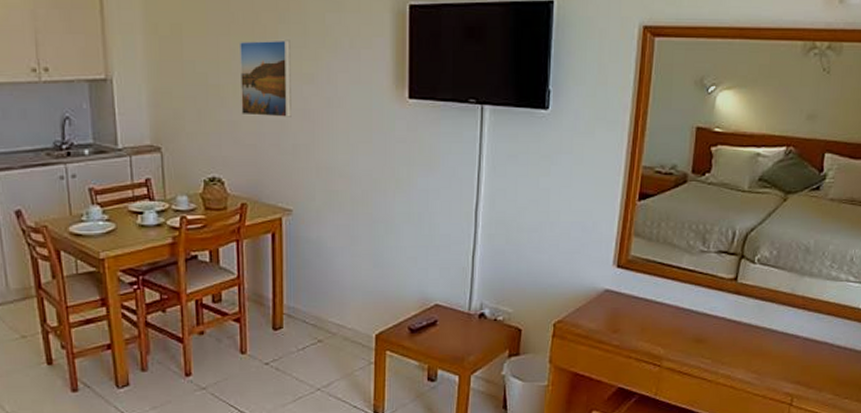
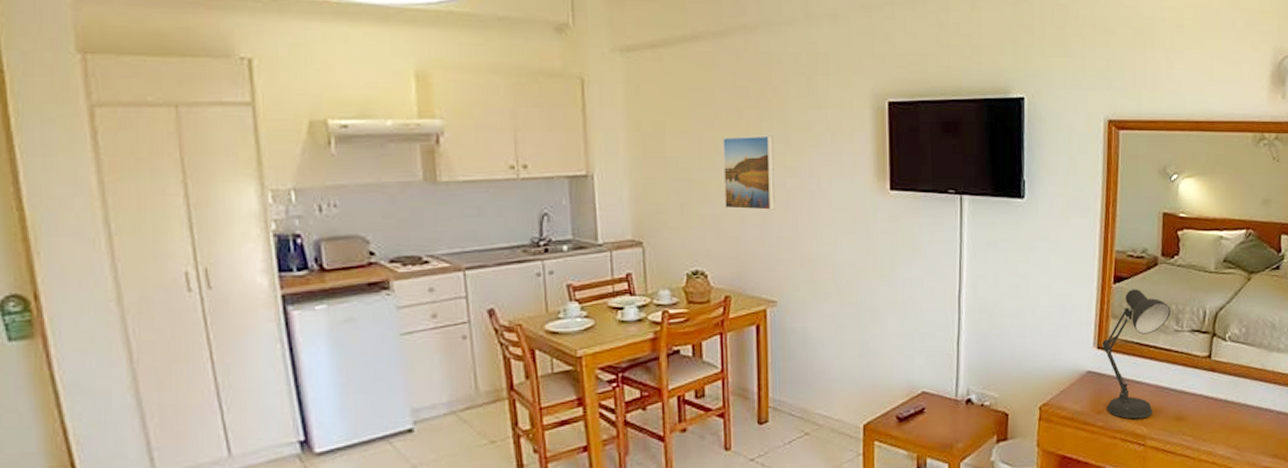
desk lamp: none [621,207,698,340] -> present [1101,289,1171,419]

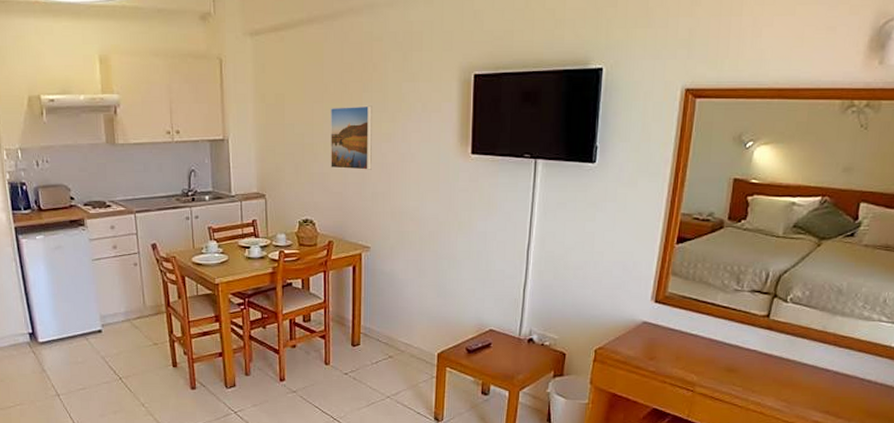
desk lamp: present [1101,289,1171,419] -> none [659,249,732,368]

